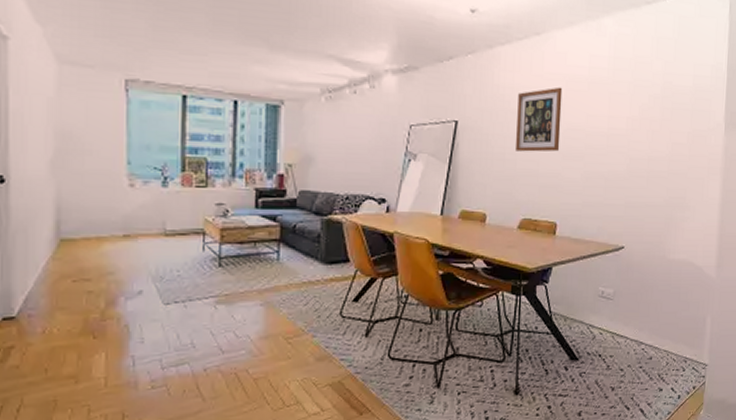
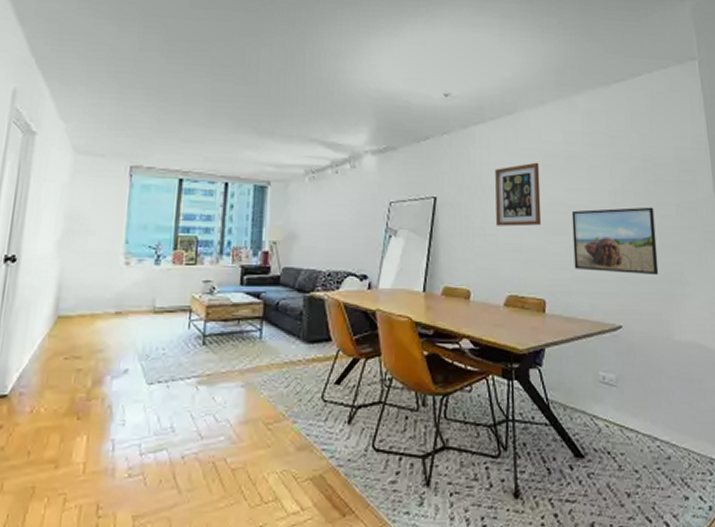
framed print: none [586,134,667,201] -> present [571,207,659,276]

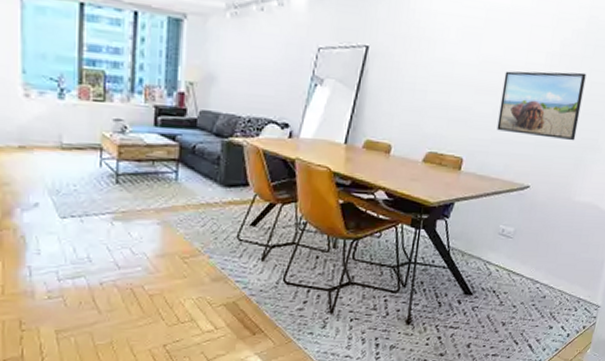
wall art: present [495,162,542,227] -> none [427,15,482,84]

